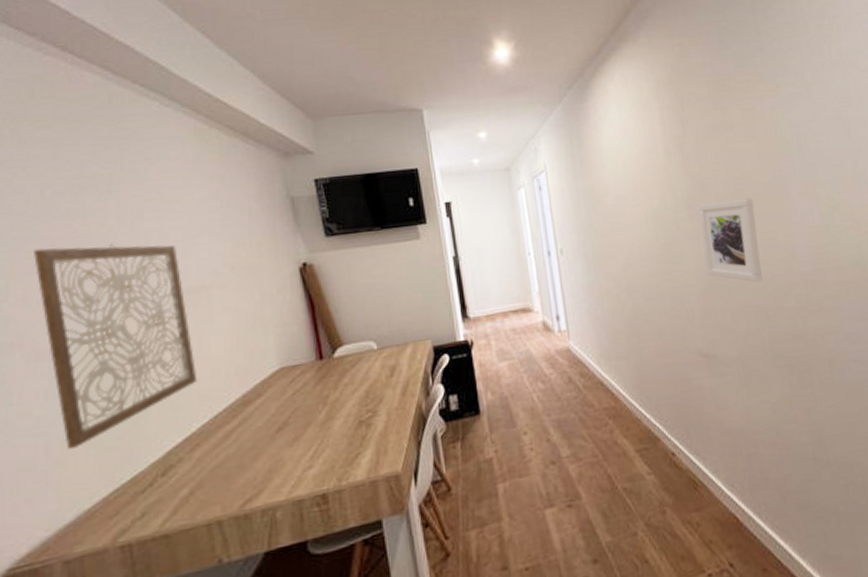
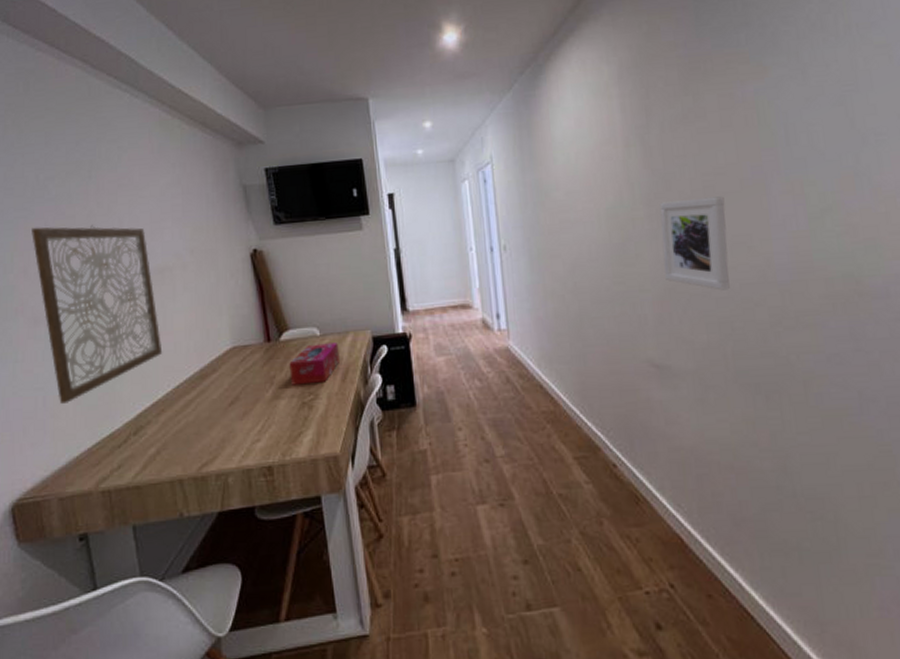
tissue box: none [344,355,399,404] -> present [289,343,339,385]

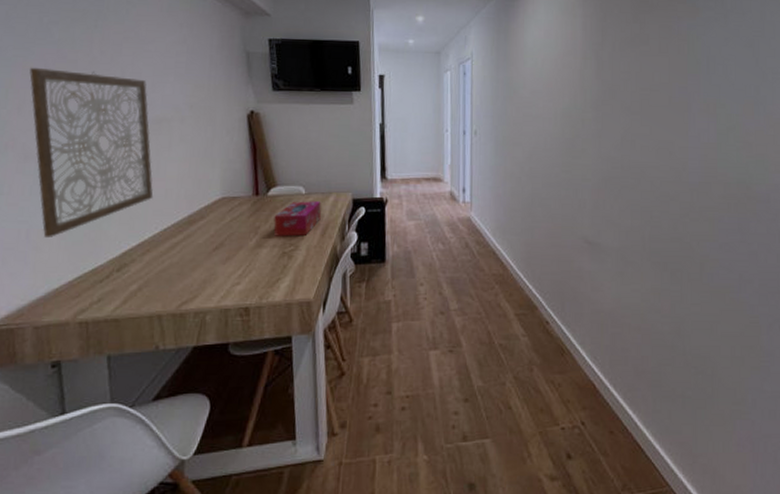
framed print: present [659,196,730,291] -> none [604,108,656,185]

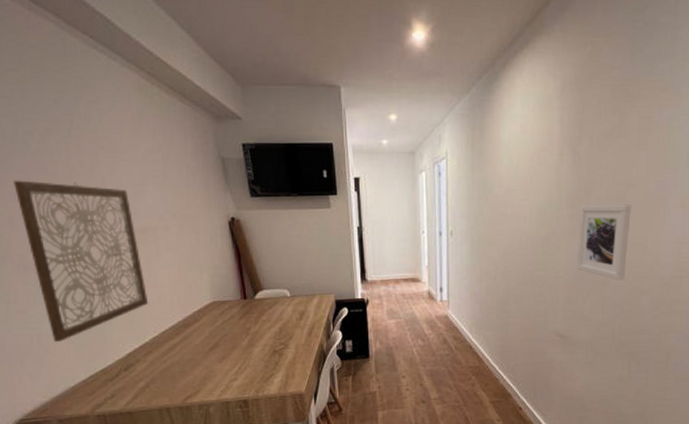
tissue box: present [274,201,321,237] -> none [263,303,306,336]
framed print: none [604,108,656,185] -> present [577,204,631,280]

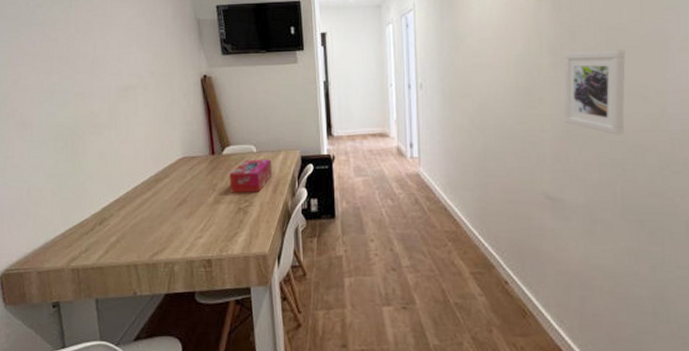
wall art: present [14,180,149,343] -> none [22,46,125,196]
tissue box: none [263,303,306,336] -> present [229,159,272,193]

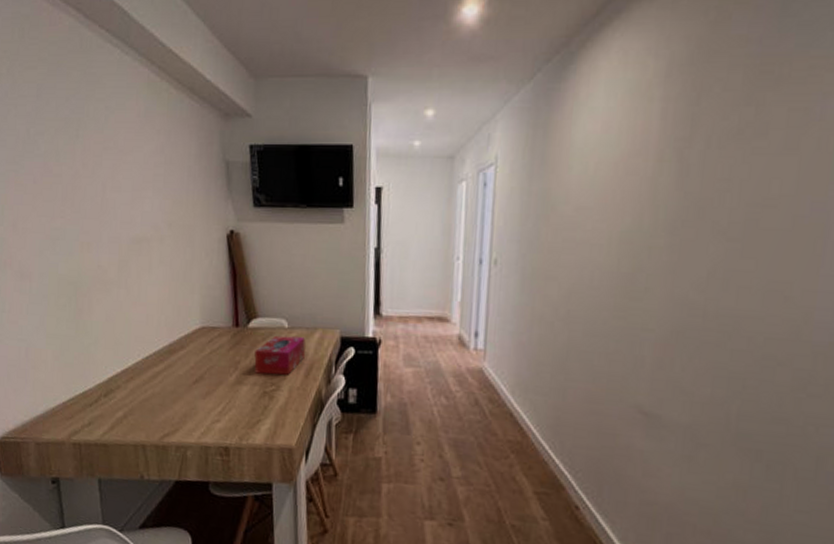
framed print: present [564,50,625,135] -> none [675,232,768,343]

